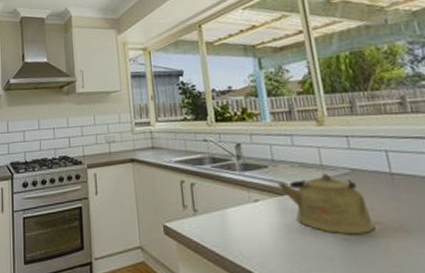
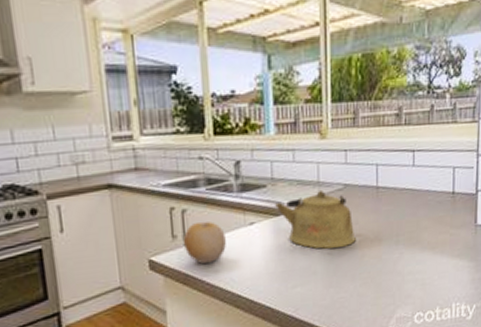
fruit: none [192,196,233,235] -> present [183,222,226,265]

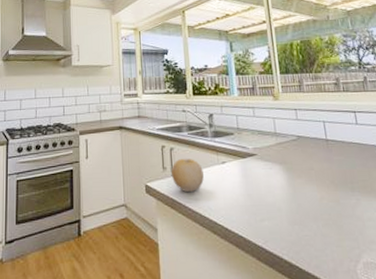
kettle: present [275,189,356,249] -> none [242,139,314,190]

